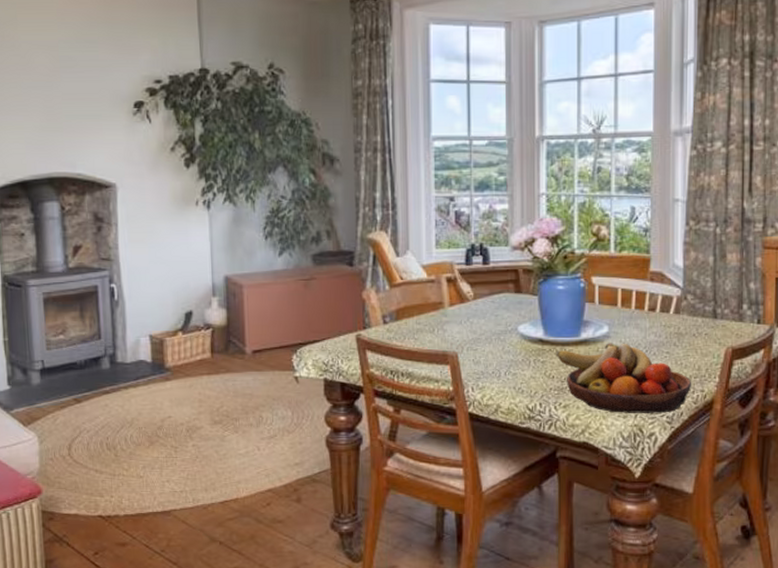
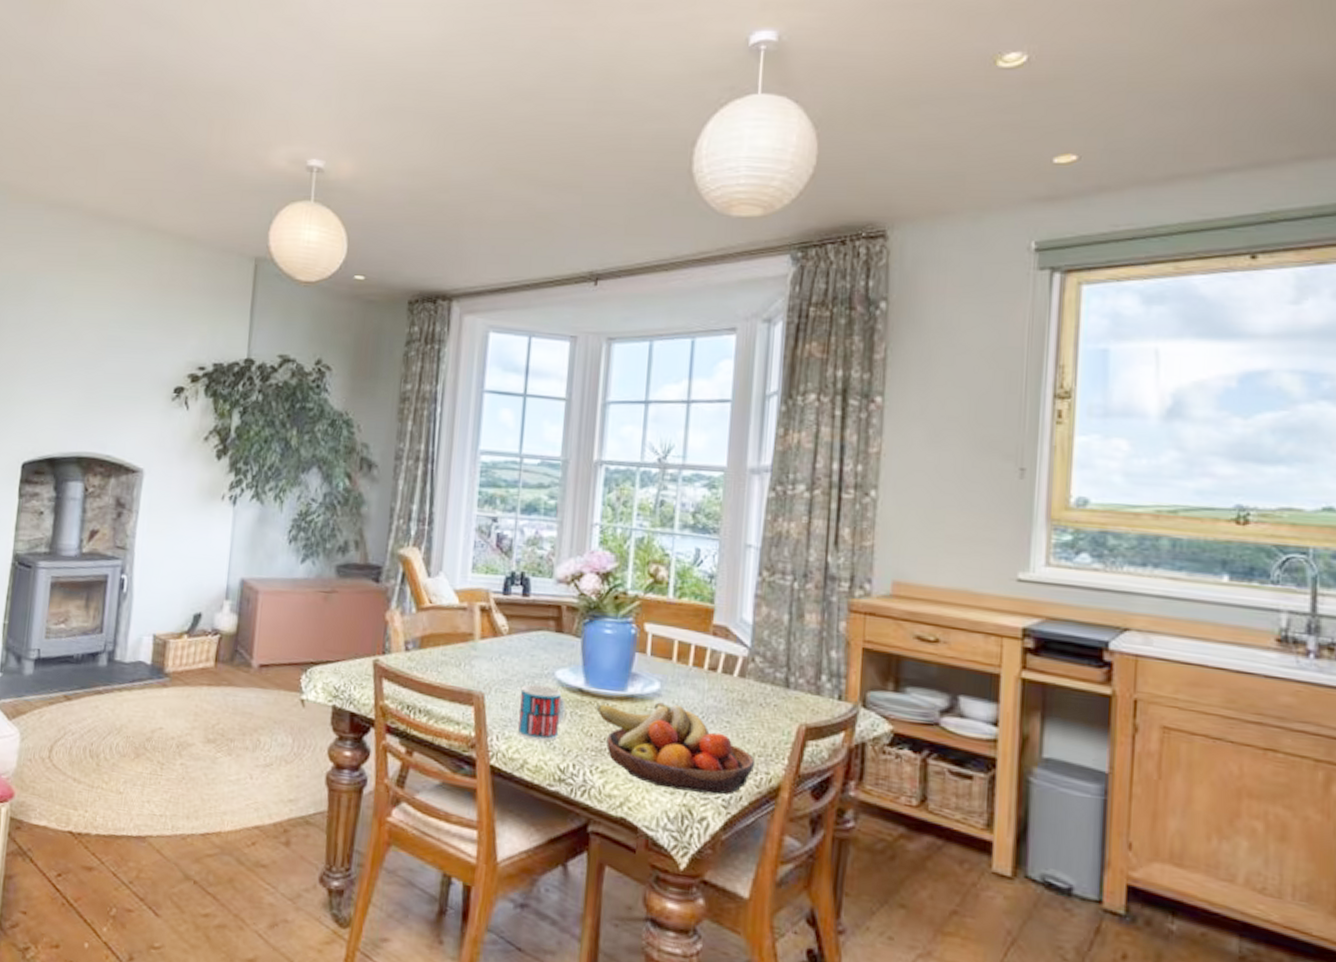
mug: none [489,340,529,387] -> present [518,684,566,742]

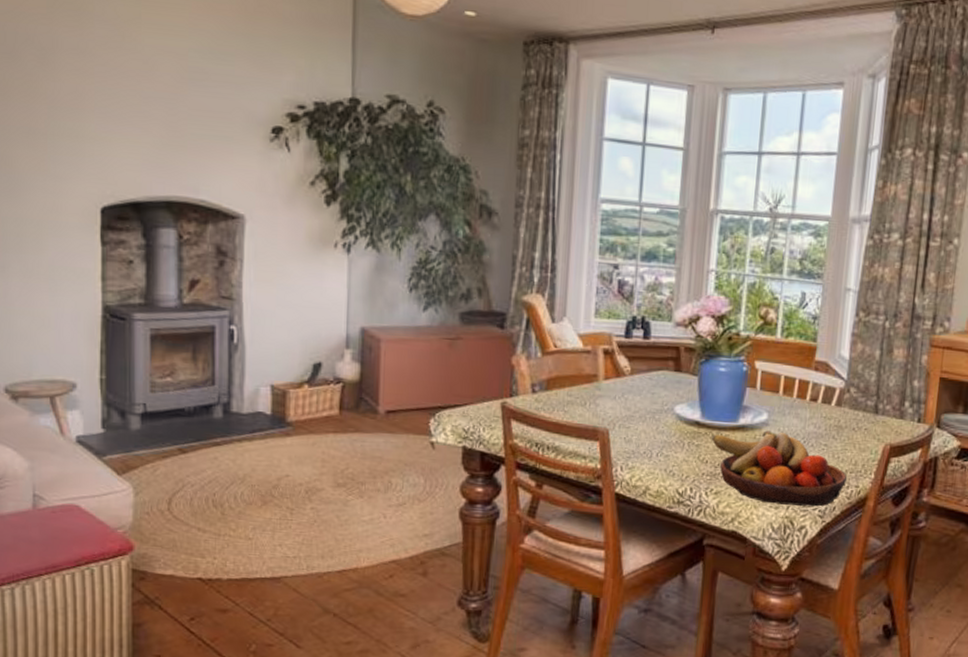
mug: present [518,684,566,742] -> none [641,419,684,470]

